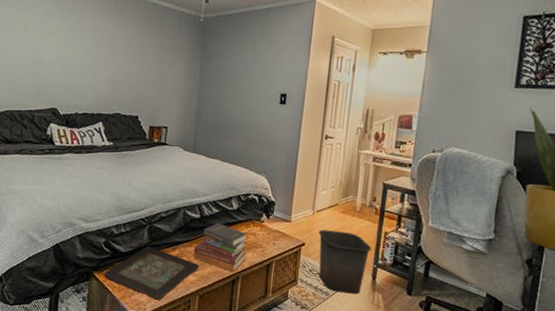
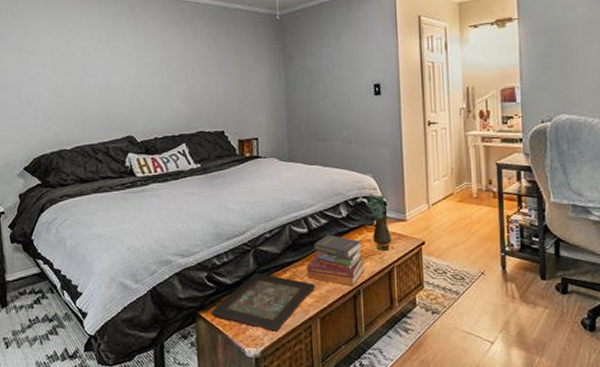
vase: none [256,192,275,246] -> present [366,193,392,251]
waste bin: present [318,229,372,295] -> none [437,222,497,289]

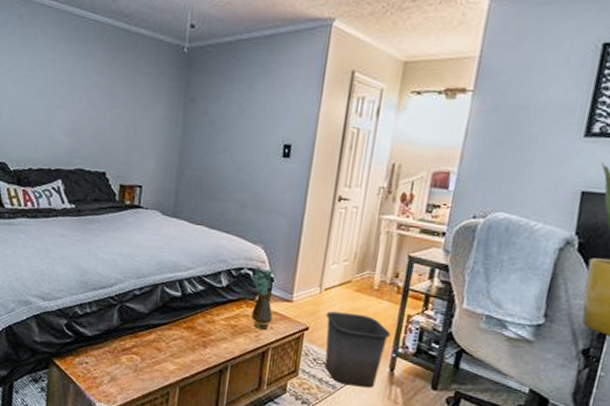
decorative tray: present [210,272,316,333] -> none [65,329,181,393]
books: present [307,234,365,287] -> none [173,302,238,361]
waste bin: none [437,222,497,289] -> present [324,311,391,388]

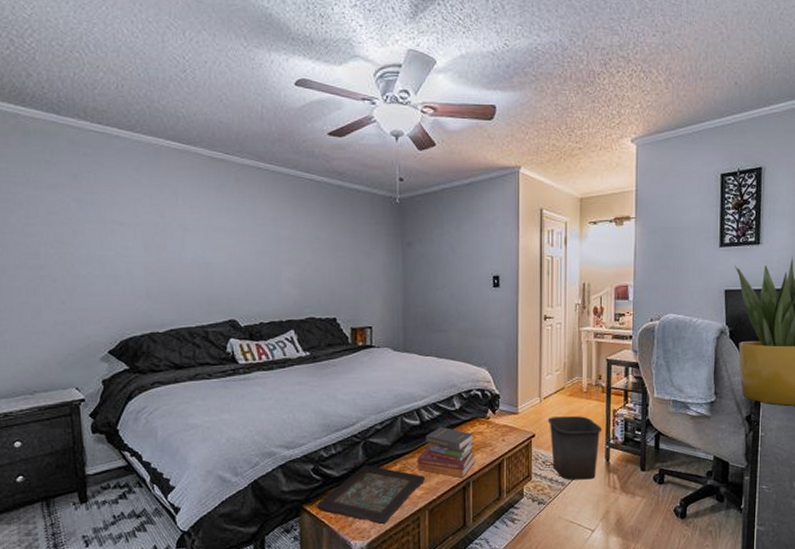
decorative tray: none [65,329,181,393] -> present [316,465,426,525]
books: none [173,302,238,361] -> present [418,426,476,479]
vase: present [250,266,273,330] -> none [479,386,503,443]

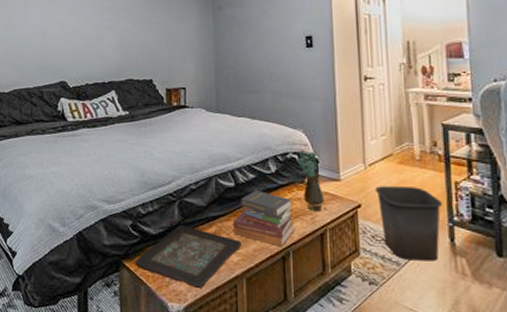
vase: none [479,386,503,443] -> present [296,149,325,211]

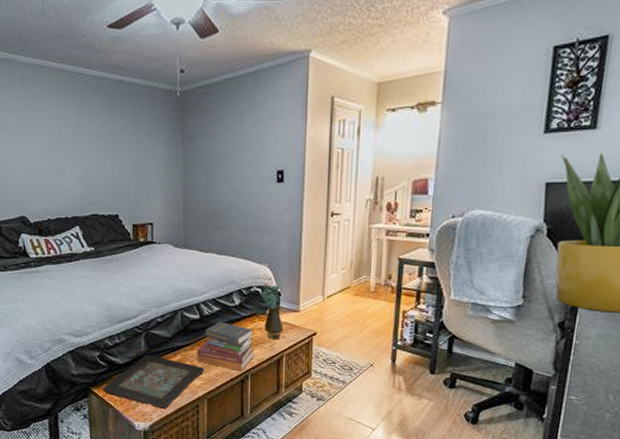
waste bin: present [375,186,443,262] -> none [330,316,390,380]

